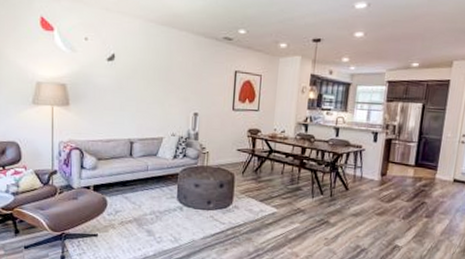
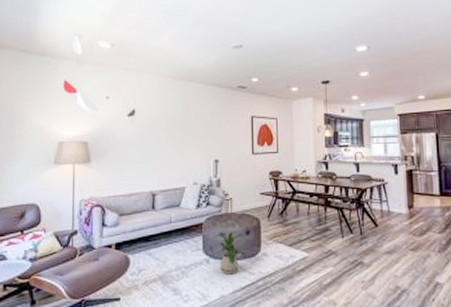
house plant: none [187,184,220,222] -> present [212,232,247,275]

